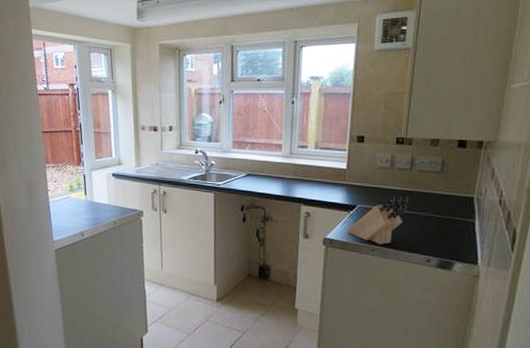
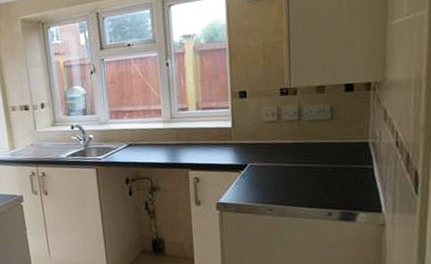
knife block: present [347,196,409,245] -> none [240,149,301,203]

